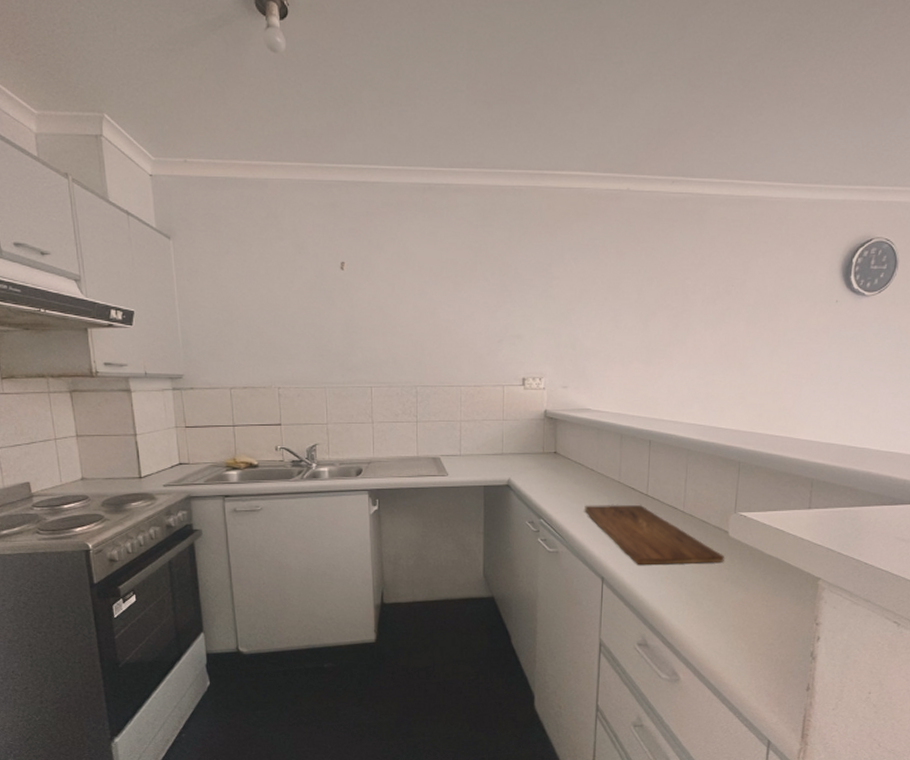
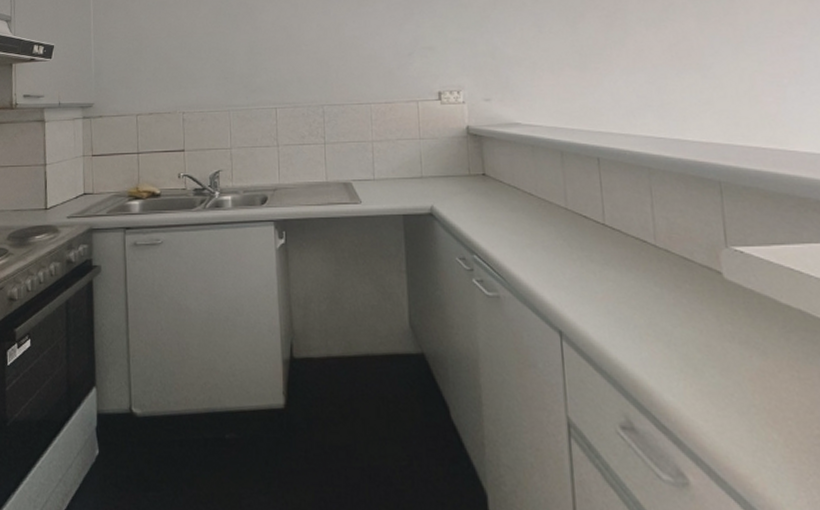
cutting board: present [584,504,726,565] -> none [526,236,725,316]

